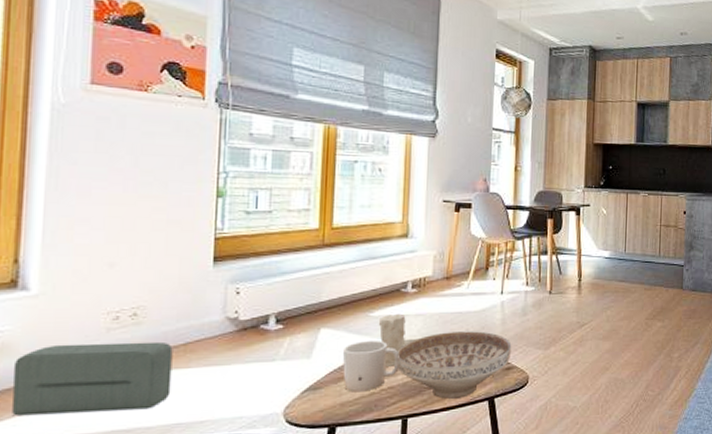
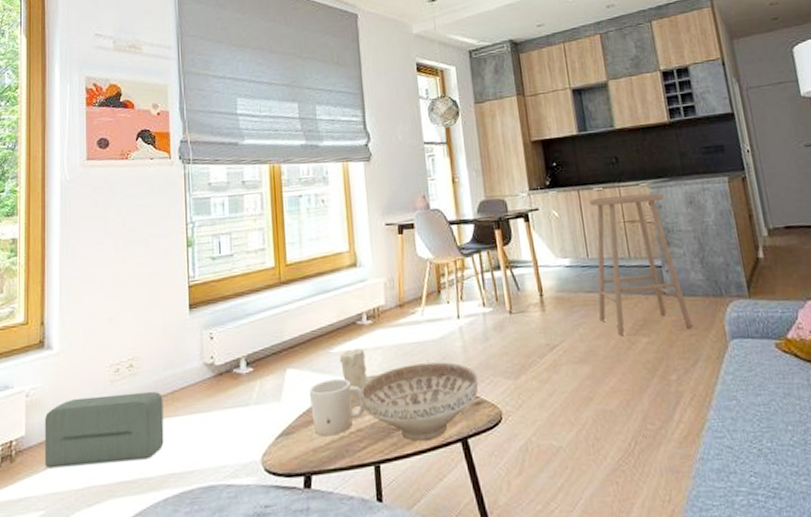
stool: none [625,203,698,319] -> present [589,192,693,335]

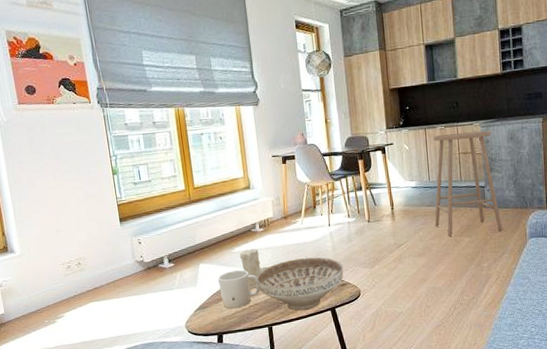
pouf: present [44,391,164,469] -> none [17,281,112,335]

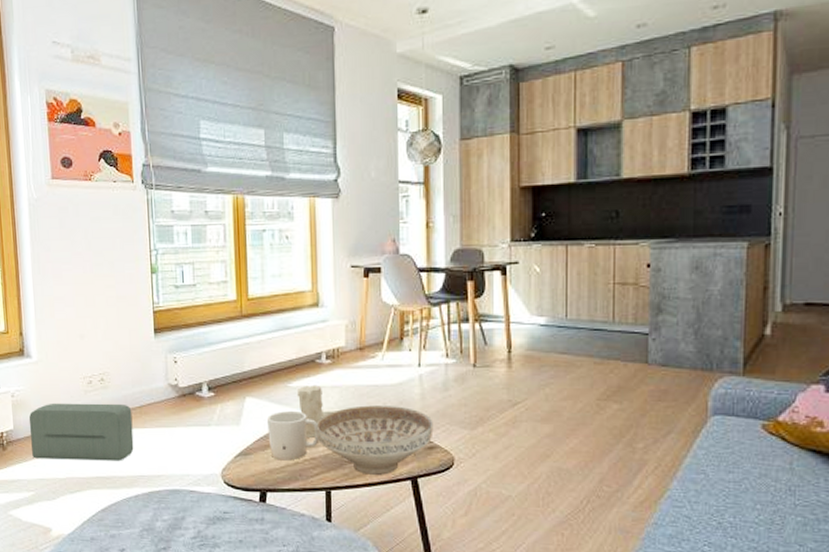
pouf: none [17,281,112,335] -> present [29,403,134,461]
stool: present [433,130,503,237] -> none [568,254,672,400]

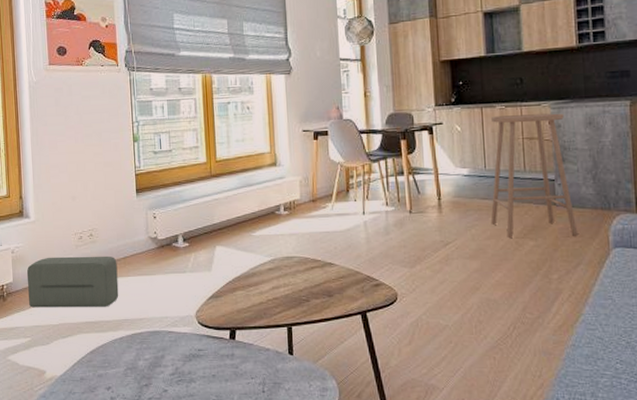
mug: present [268,410,320,461] -> none [235,256,281,301]
candle: present [296,385,323,438] -> none [260,233,283,280]
decorative bowl: present [316,405,434,475] -> none [277,249,378,311]
stool: none [568,254,672,400] -> present [490,113,578,238]

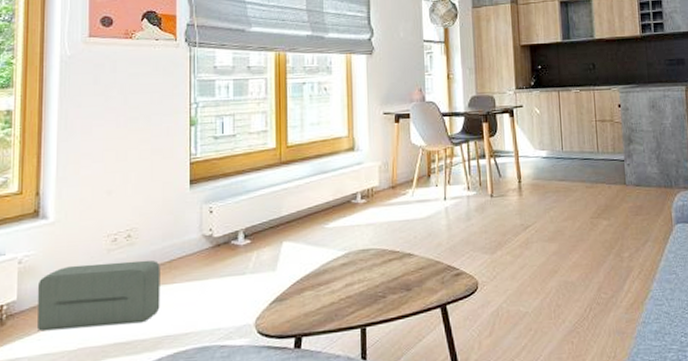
stool: present [490,113,578,238] -> none [567,97,646,218]

